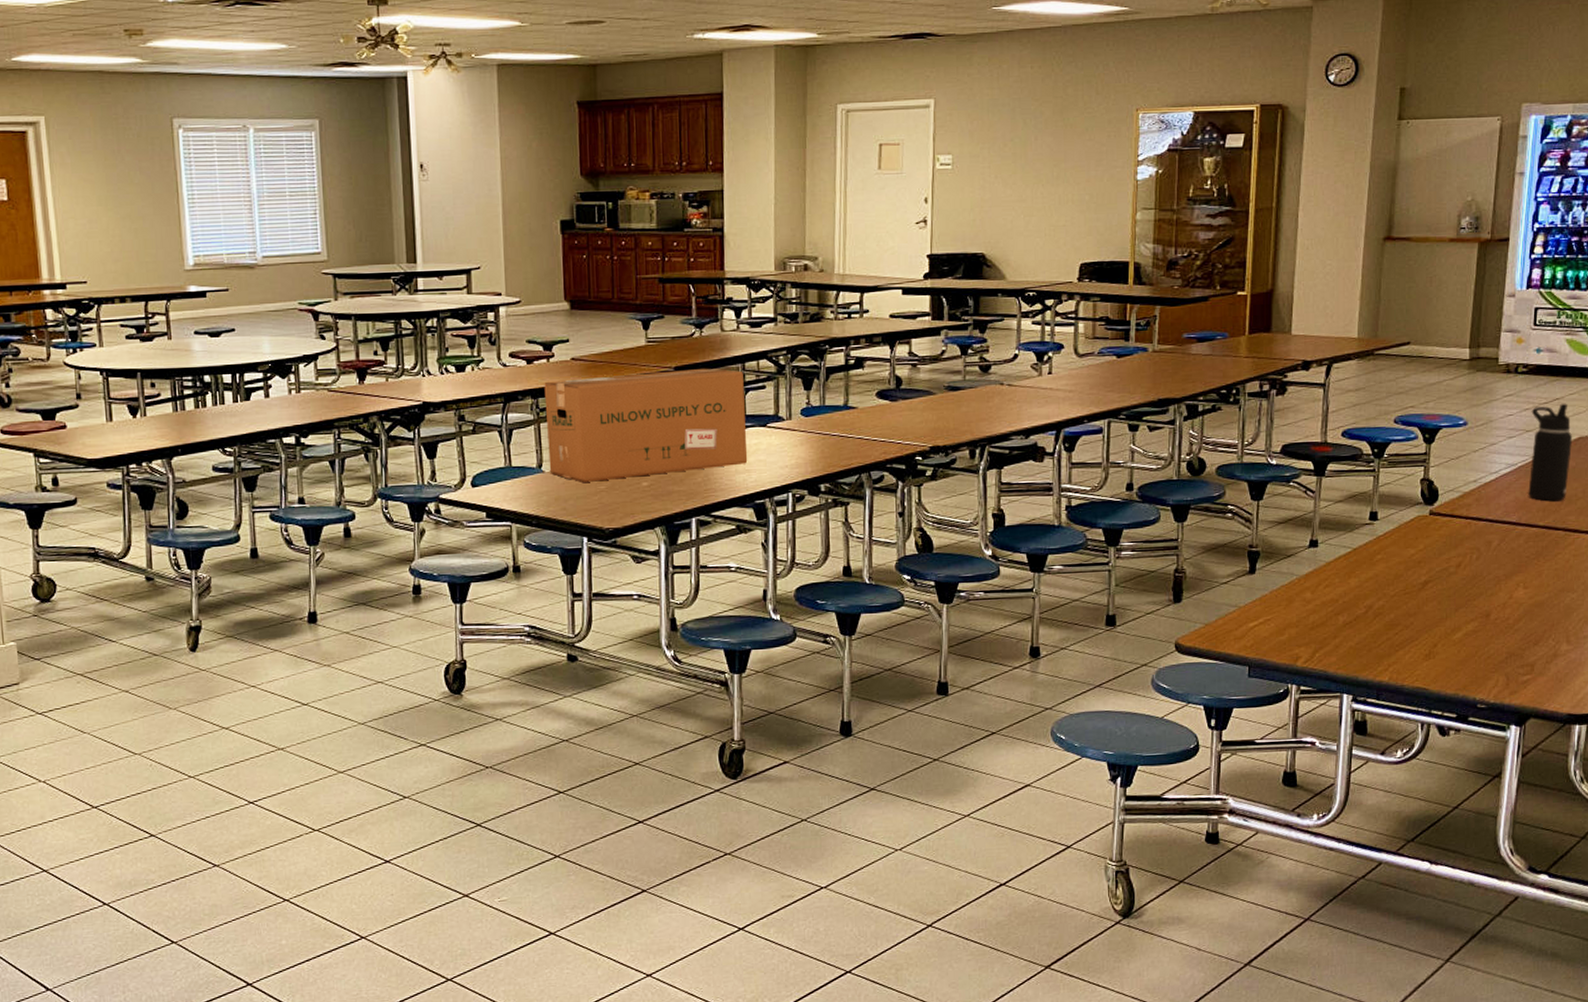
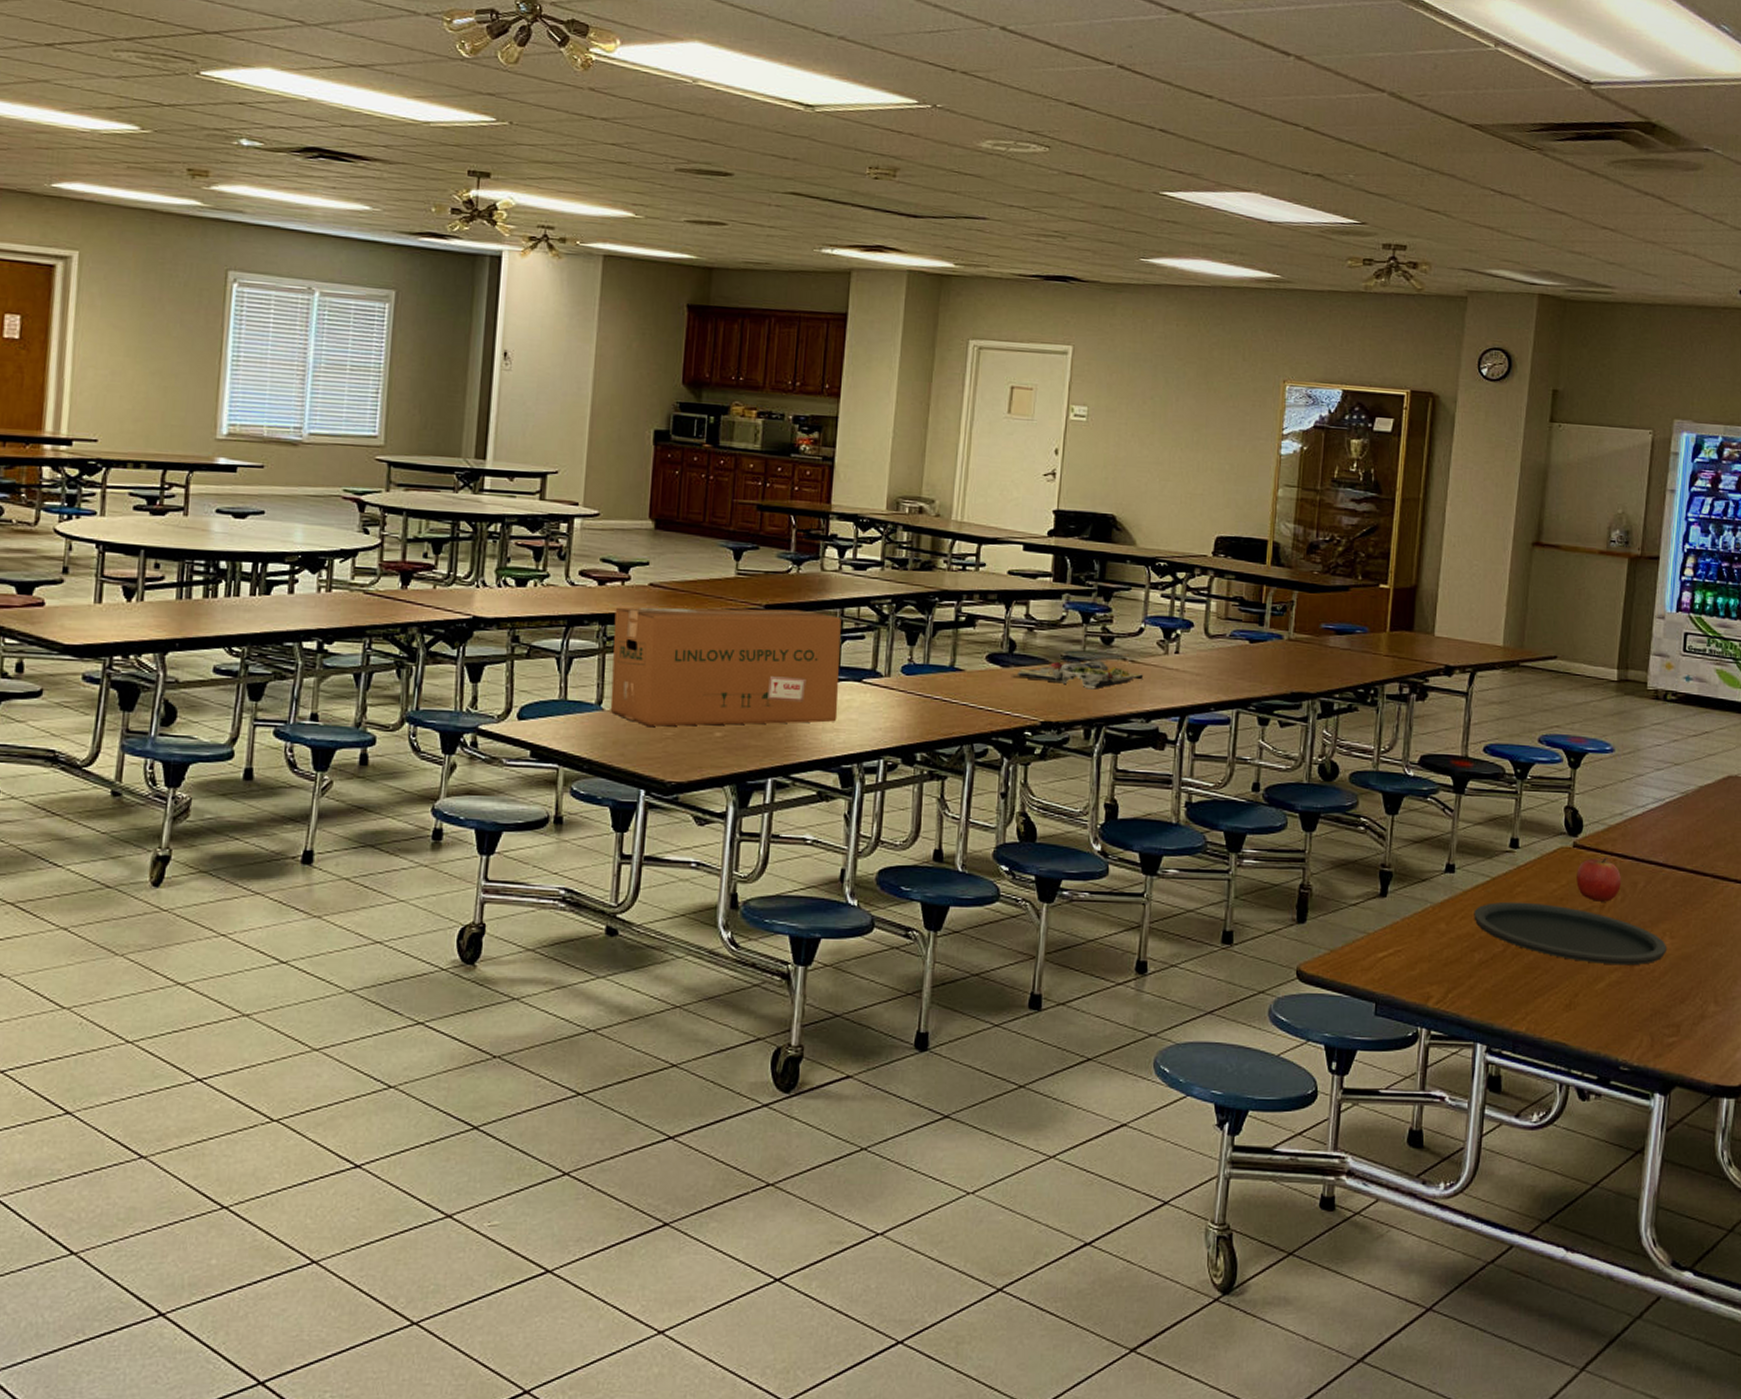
food tray: none [899,387,1021,414] -> present [1011,658,1144,689]
tray: none [1337,567,1521,617] -> present [1474,901,1667,966]
apple: none [1433,521,1477,562] -> present [1576,857,1622,902]
water bottle: present [1528,403,1573,501] -> none [1676,737,1722,844]

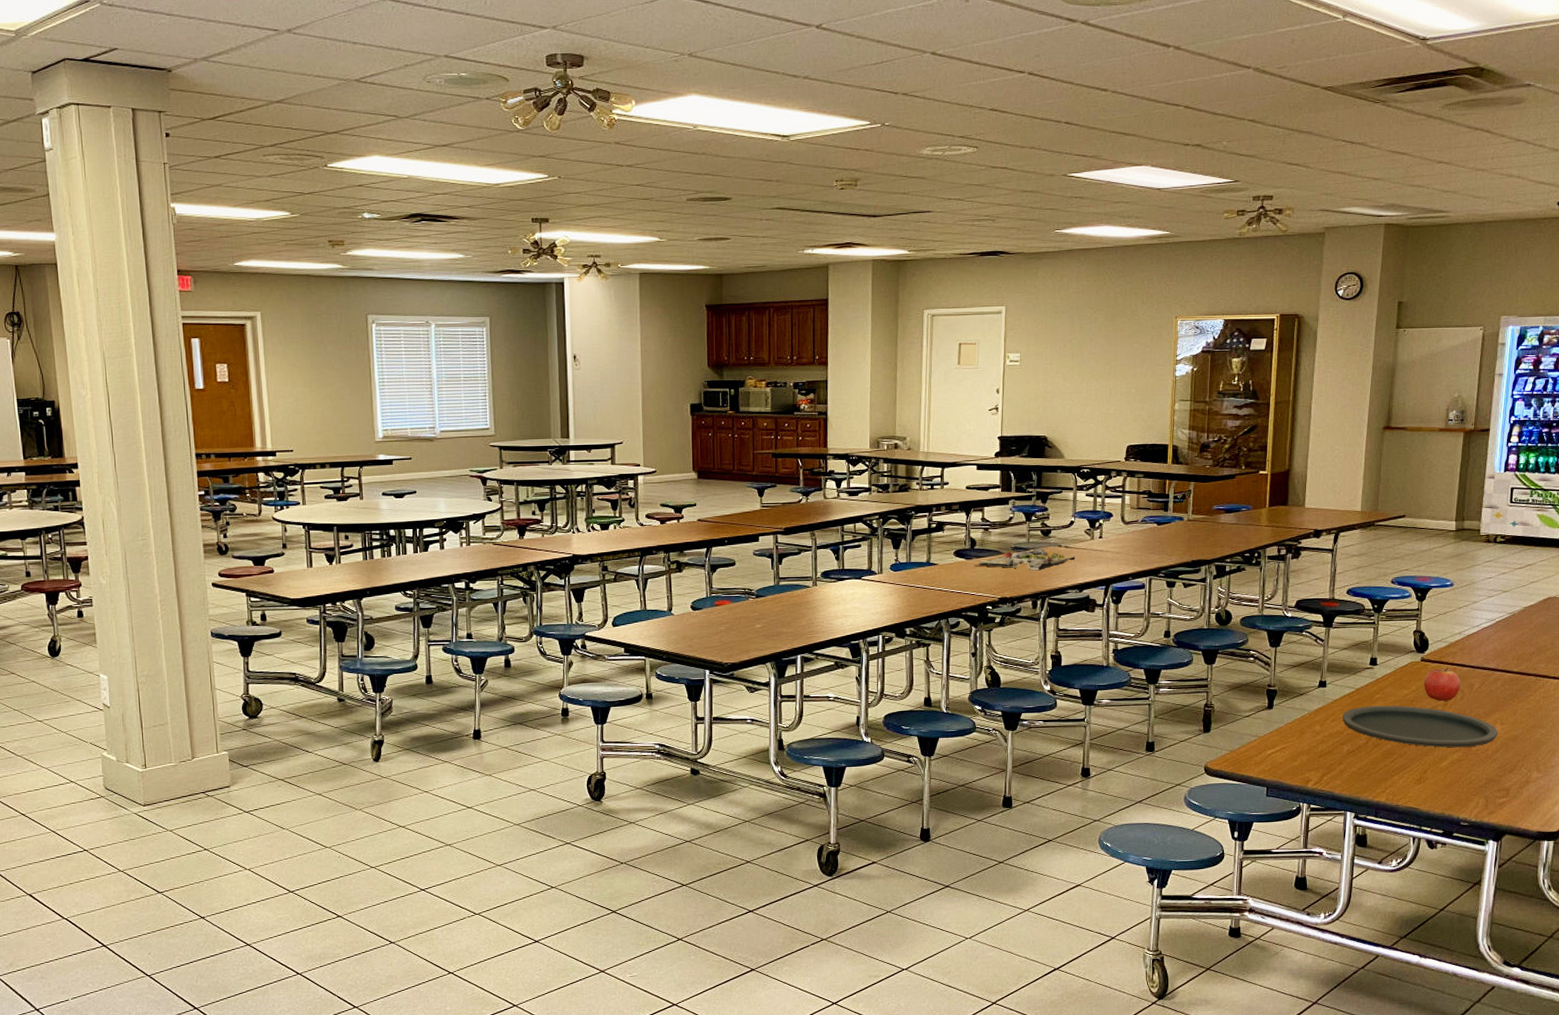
box: present [610,607,841,727] -> none [674,529,845,624]

